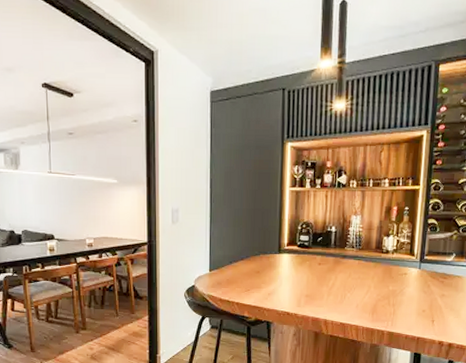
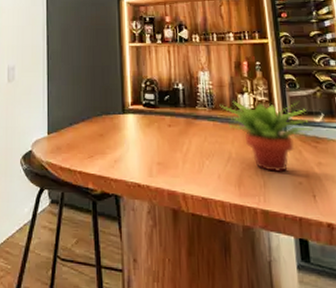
succulent plant: none [366,242,445,303] -> present [219,100,315,173]

